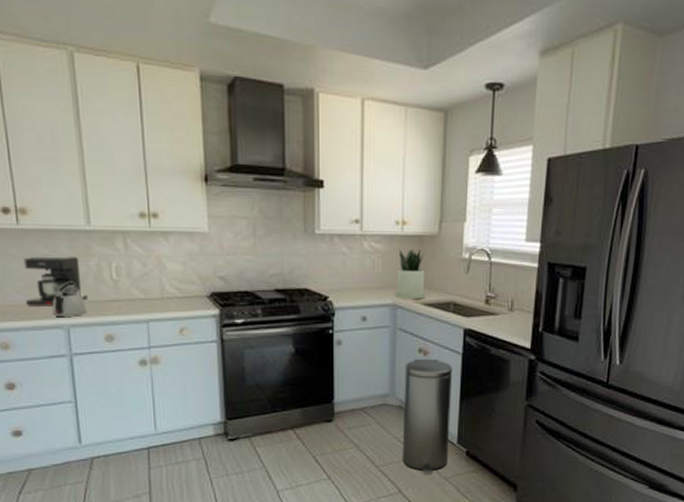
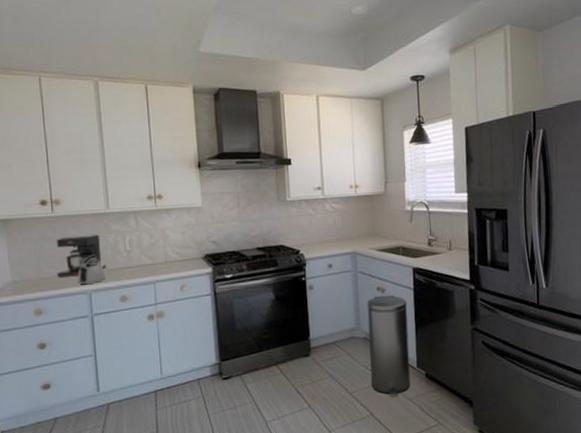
planter: present [394,249,426,300] -> none [353,206,379,248]

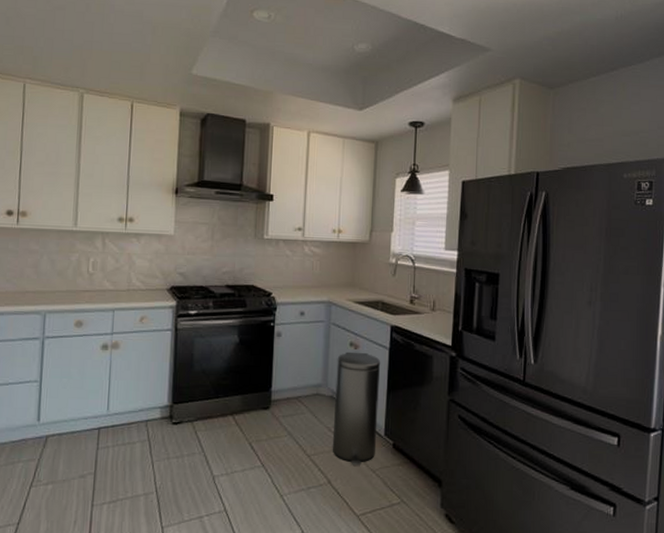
coffee maker: present [56,233,107,278] -> none [12,250,66,294]
kettle: present [78,254,106,285] -> none [34,273,63,305]

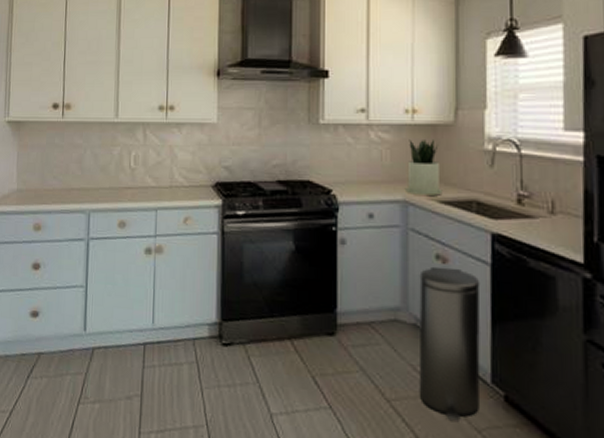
planter: none [329,254,358,298] -> present [404,140,443,197]

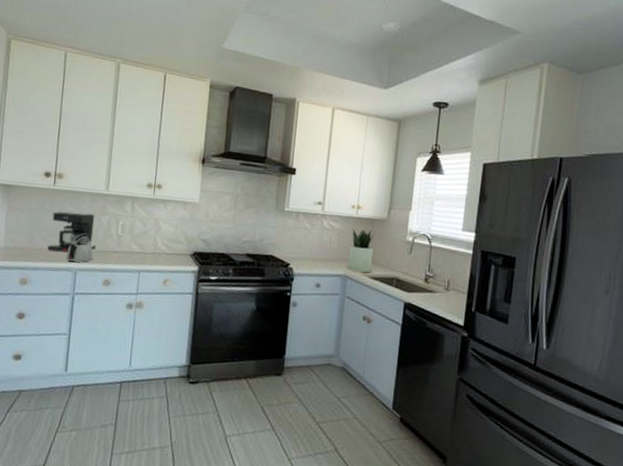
coffee maker: none [58,144,109,192] -> present [47,211,97,252]
kettle: none [79,168,106,203] -> present [66,233,94,263]
pedal bin: present [418,266,481,421] -> none [340,325,393,436]

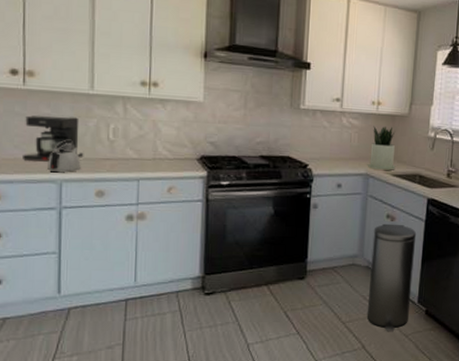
pedal bin: none [340,325,393,436] -> present [367,223,417,331]

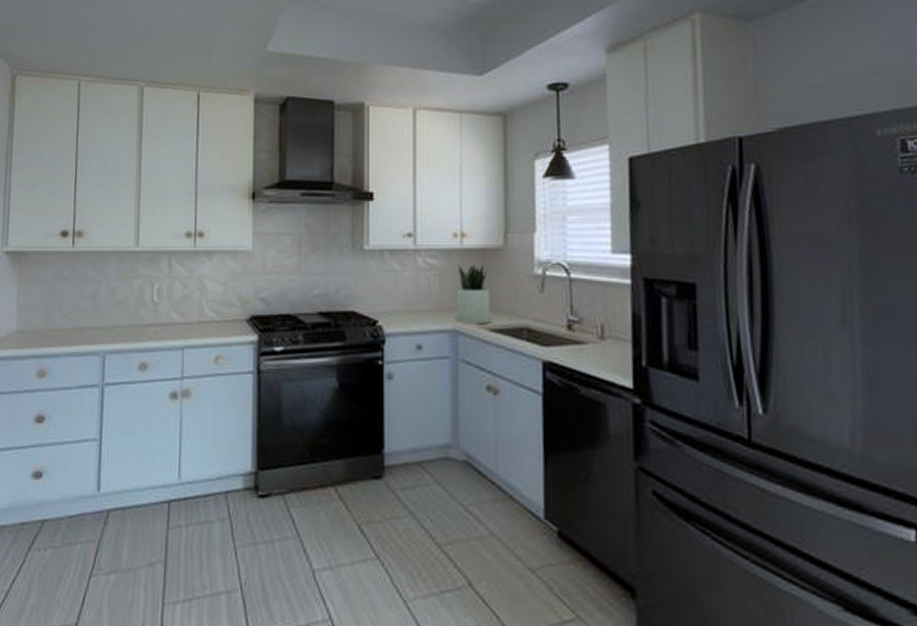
coffee maker: present [21,114,84,162] -> none [67,277,128,331]
kettle: present [47,139,81,173] -> none [92,304,125,343]
pedal bin: present [367,223,417,331] -> none [470,398,534,562]

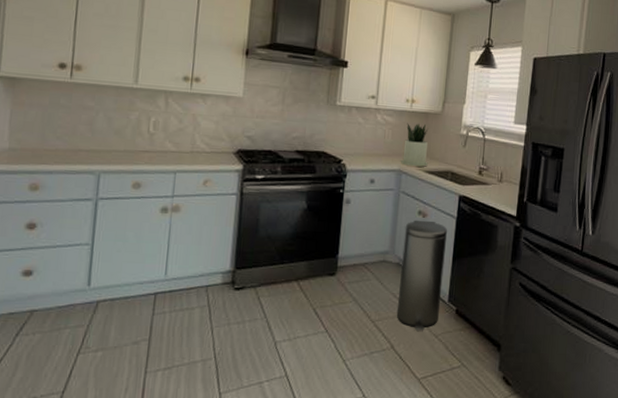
pedal bin: none [470,398,534,562] -> present [396,220,448,331]

